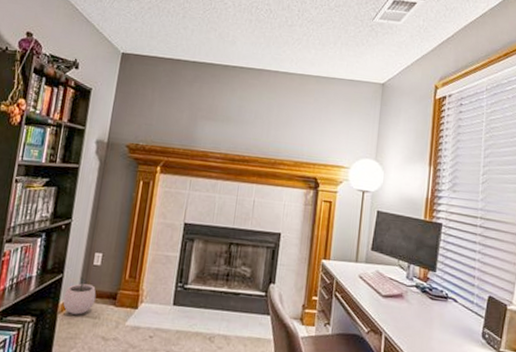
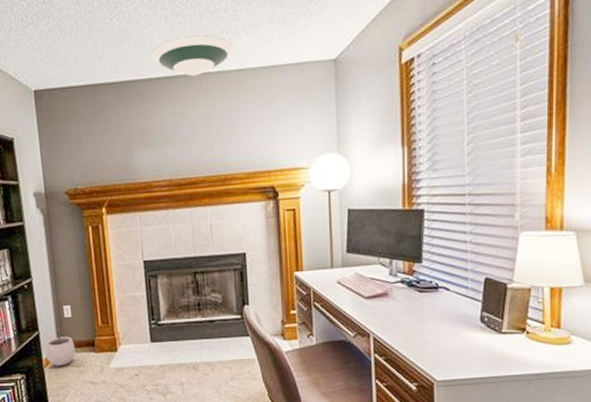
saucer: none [232,38,302,72] -> present [152,34,234,77]

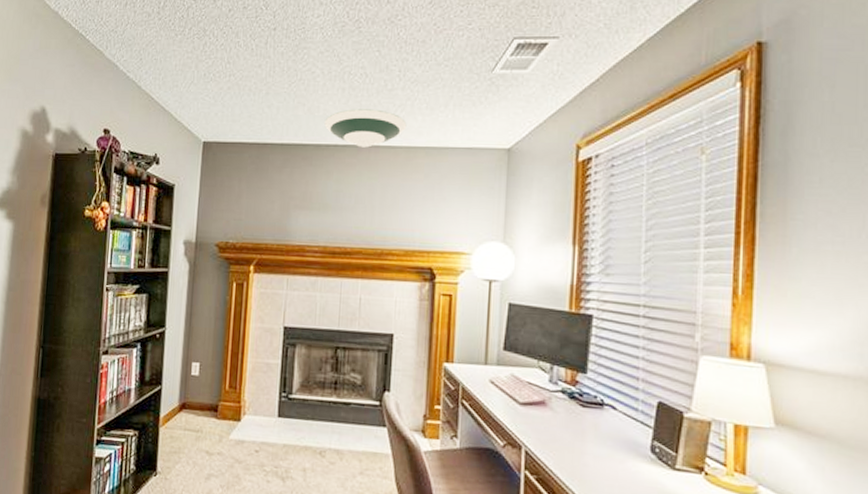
plant pot: present [45,331,76,366] -> none [164,388,197,429]

